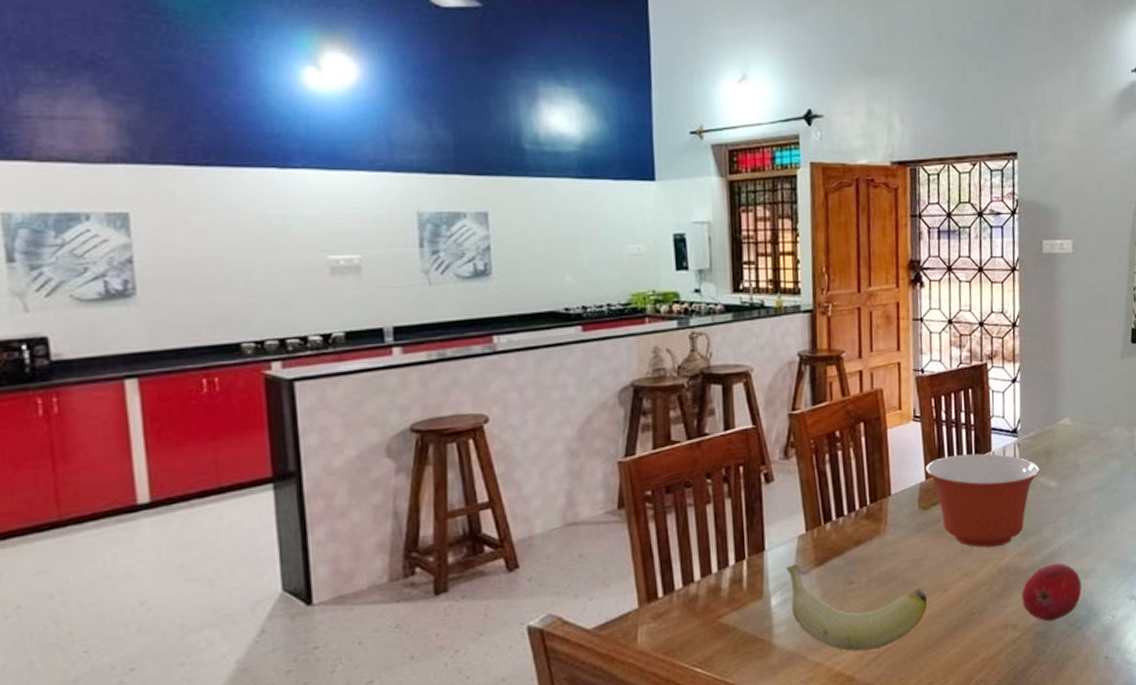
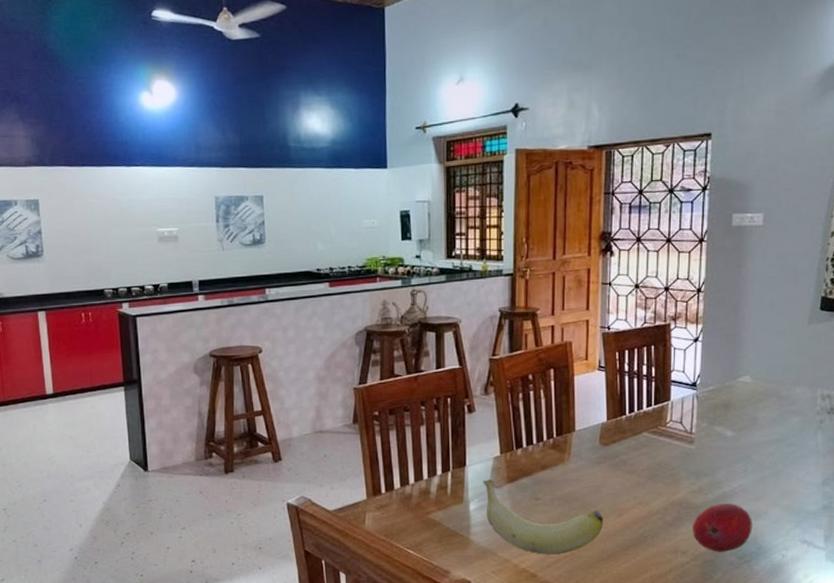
mixing bowl: present [925,453,1040,548] -> none [607,402,716,484]

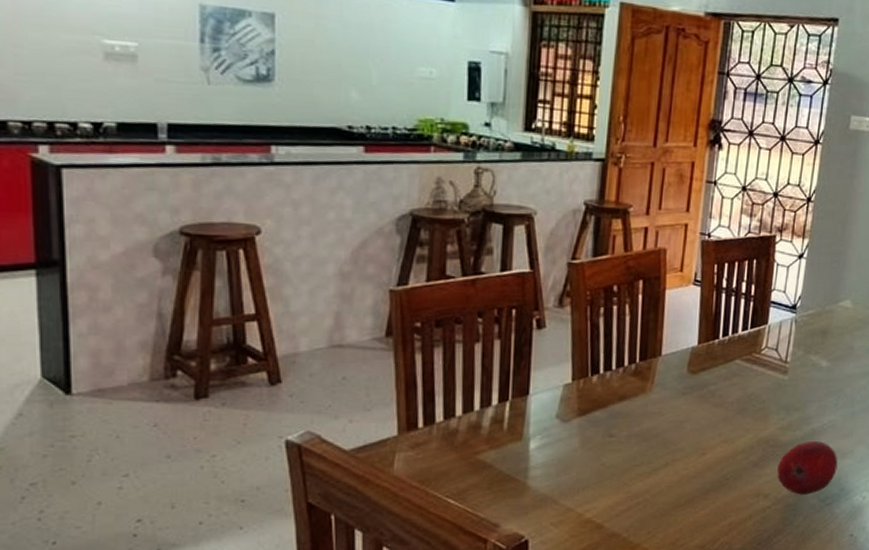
banana: present [483,479,604,555] -> none [548,412,685,502]

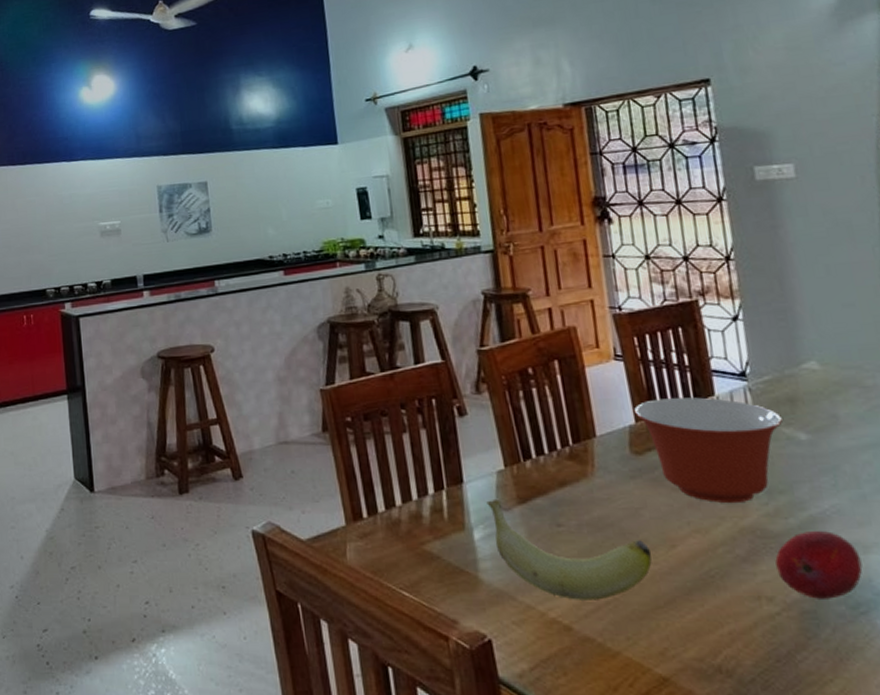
banana: none [548,412,685,502] -> present [486,500,652,600]
mixing bowl: none [698,324,813,419] -> present [633,397,783,504]

